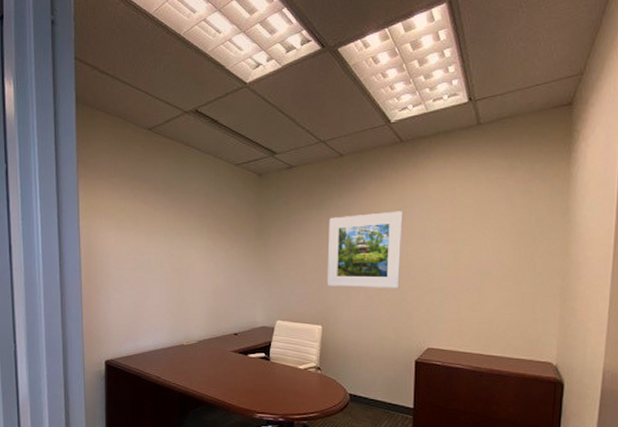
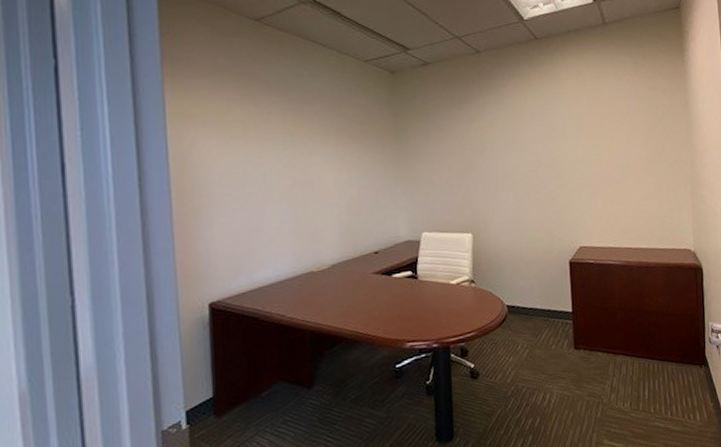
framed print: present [326,211,403,288] -> none [471,108,547,190]

